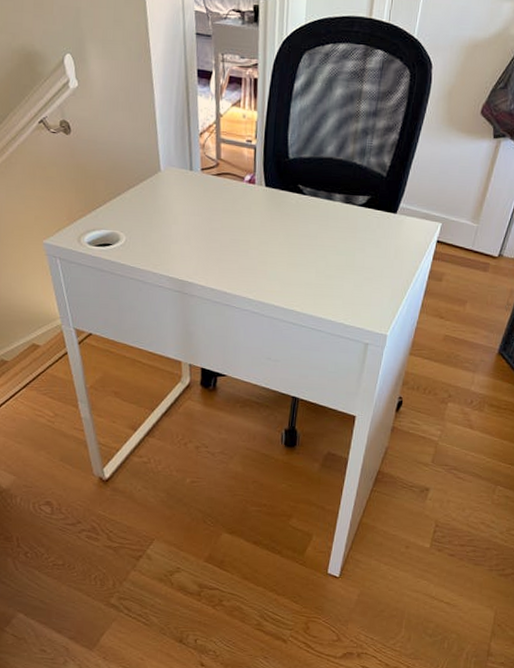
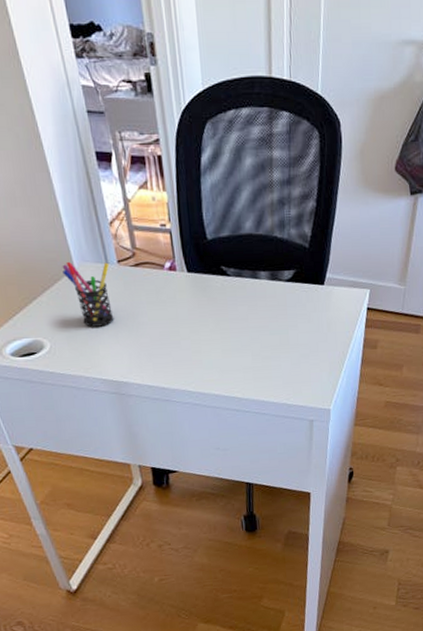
pen holder: none [149,164,193,228] -> present [62,261,114,327]

